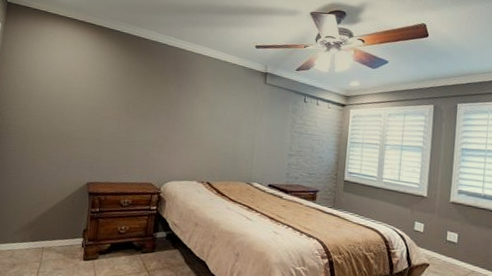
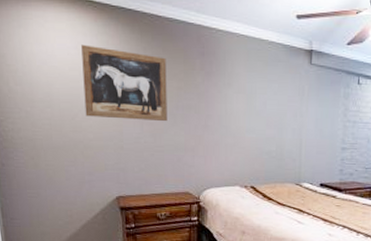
wall art: none [73,56,147,121] -> present [81,44,167,122]

